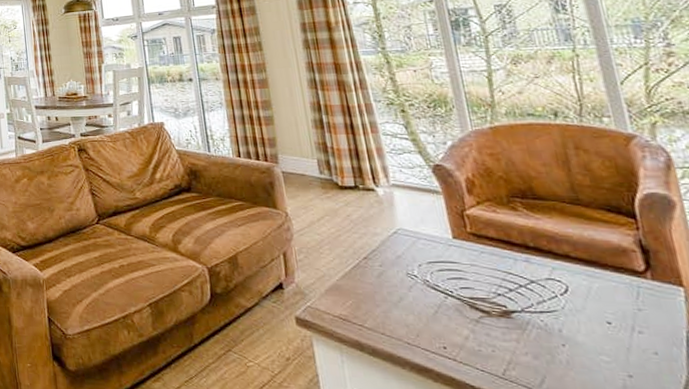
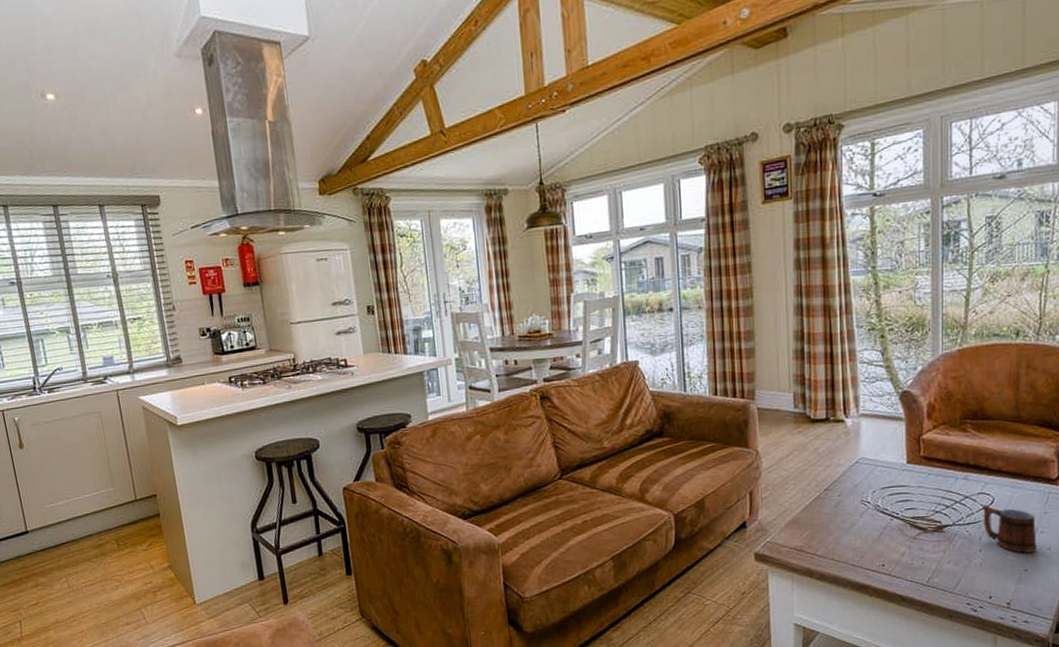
mug: none [554,291,639,356] -> present [982,504,1037,553]

